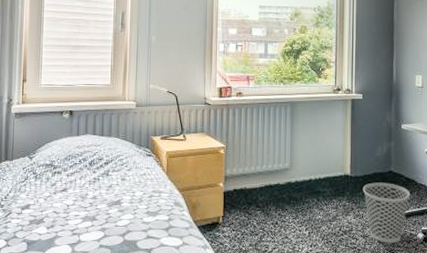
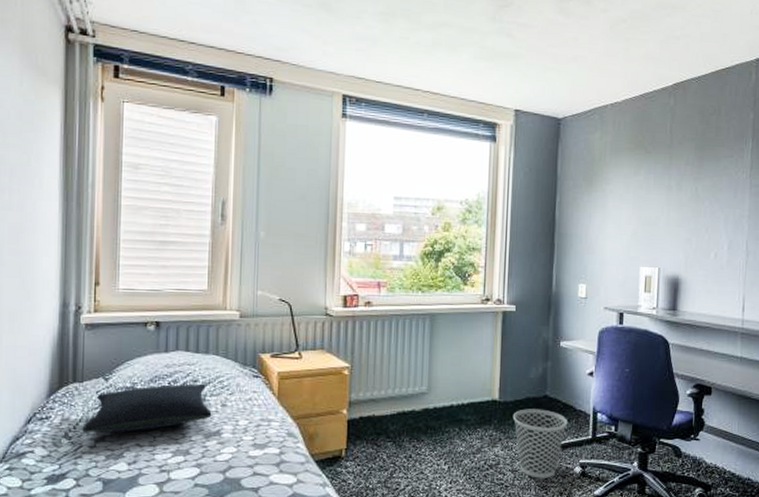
pillow: none [11,161,114,202] -> present [82,383,212,433]

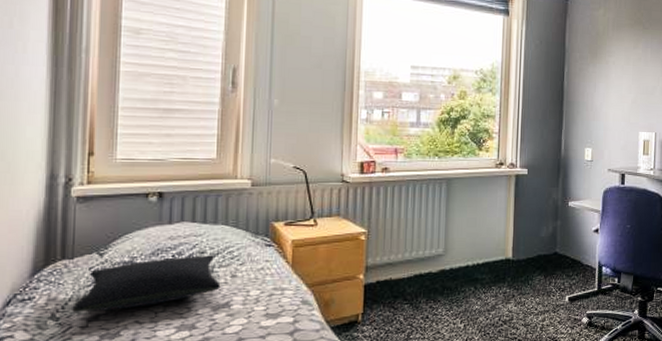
wastebasket: present [512,409,567,478] -> none [525,265,575,331]

